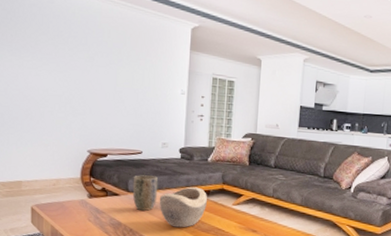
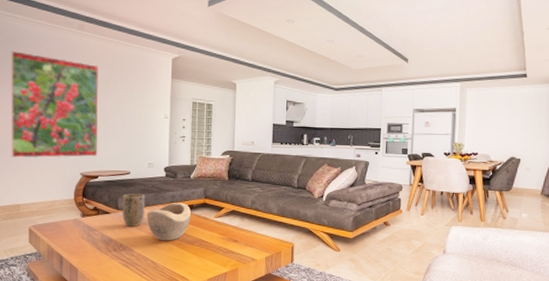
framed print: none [11,10,109,134] -> present [10,50,99,158]

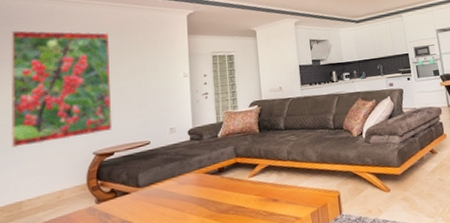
plant pot: present [122,193,146,227] -> none [142,164,170,206]
decorative bowl: present [146,202,192,241] -> none [172,166,223,216]

